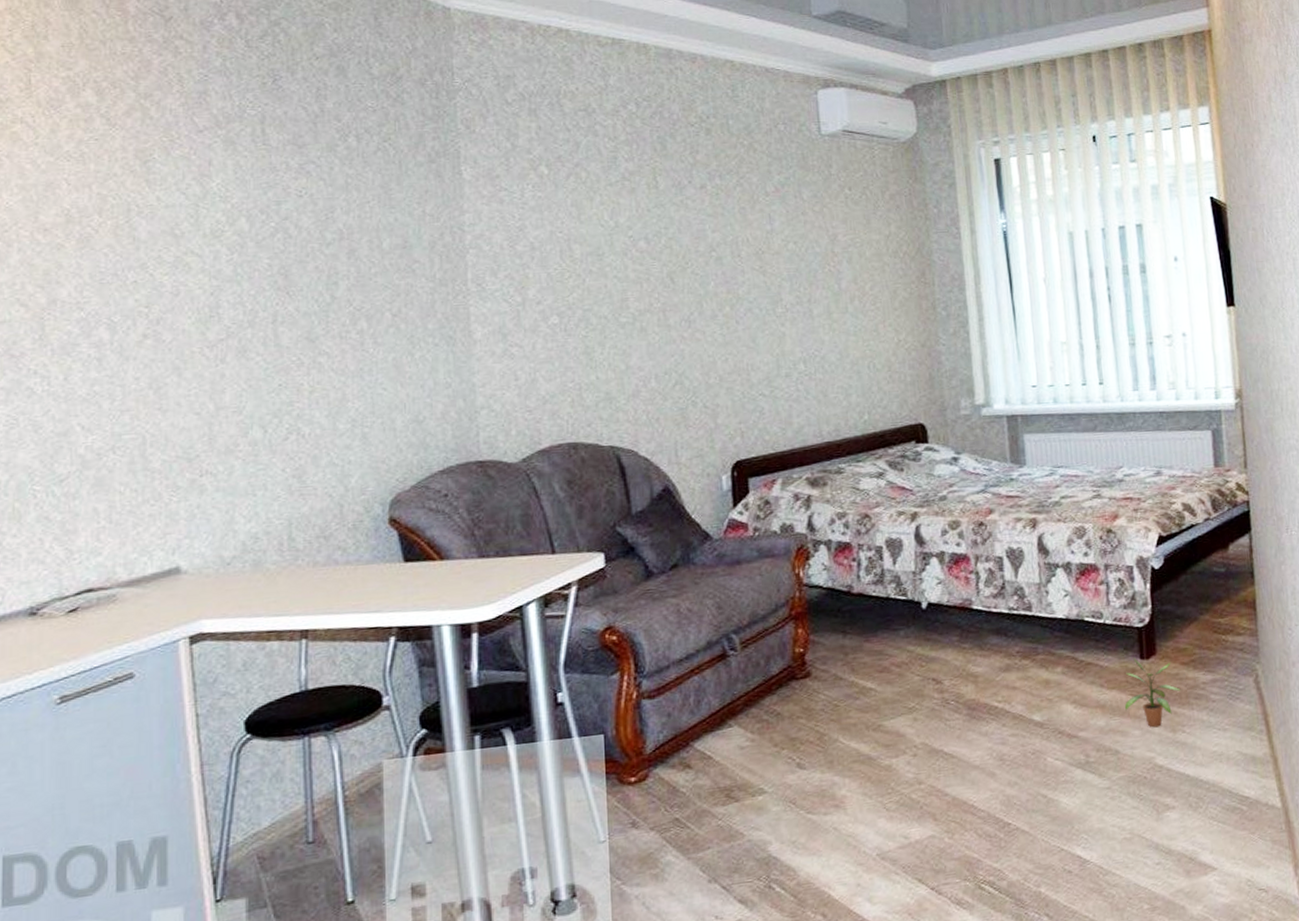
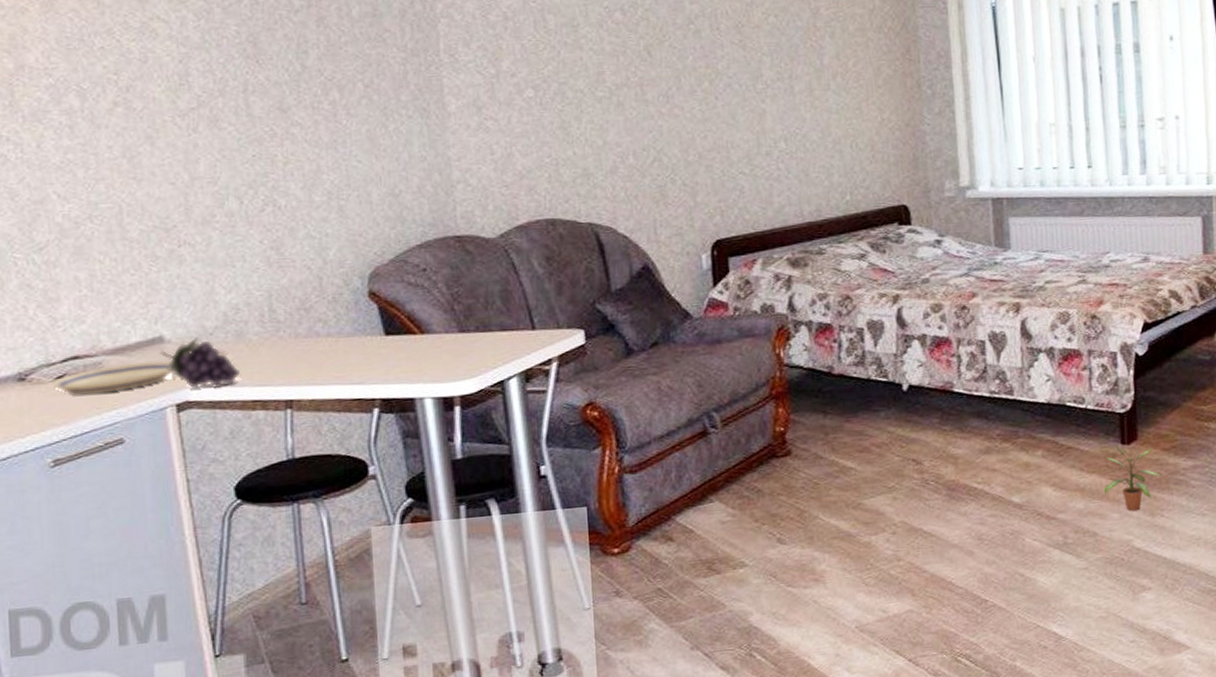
plate: none [64,590,186,629] -> present [52,359,172,395]
fruit: none [175,565,256,618] -> present [159,335,240,387]

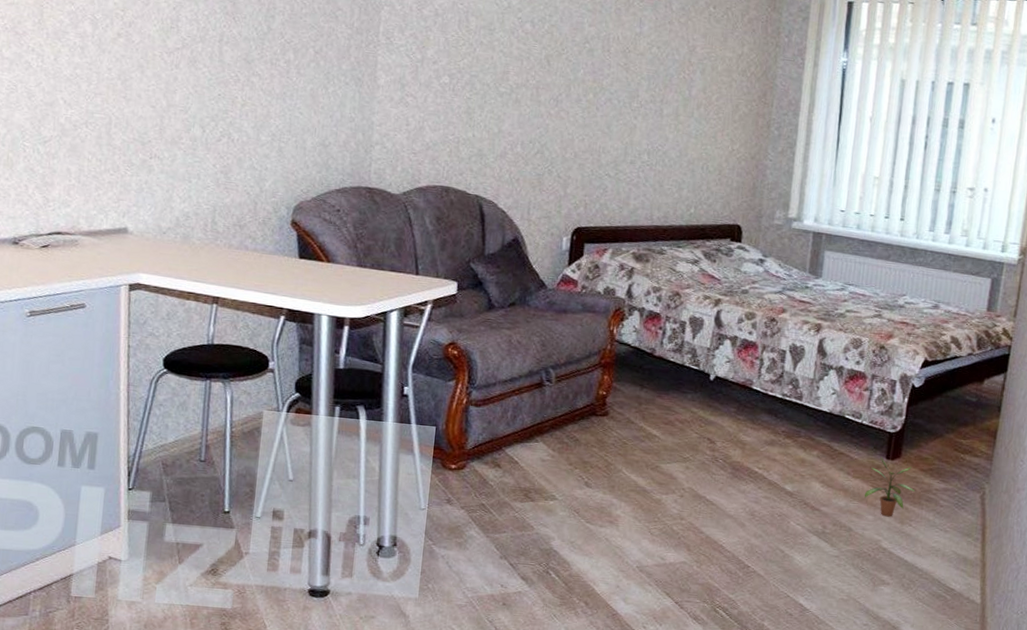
plate: present [52,359,172,395] -> none [38,244,130,266]
fruit: present [159,335,240,387] -> none [122,232,182,277]

